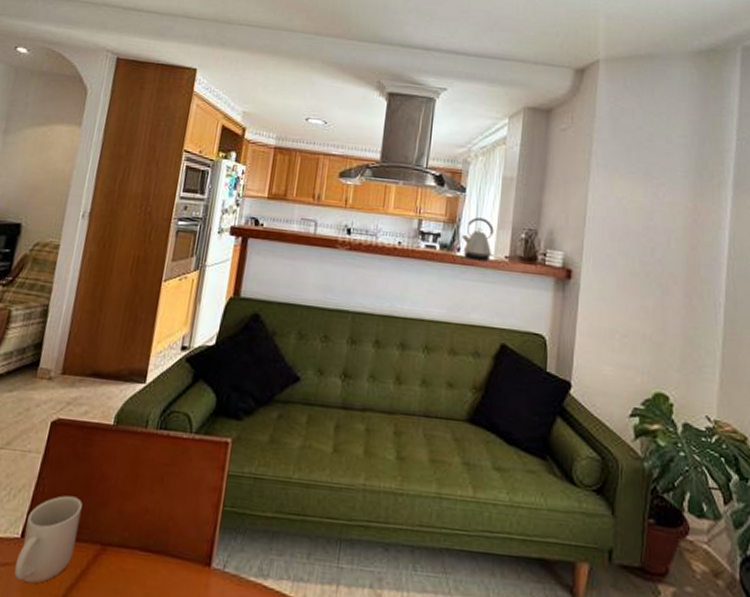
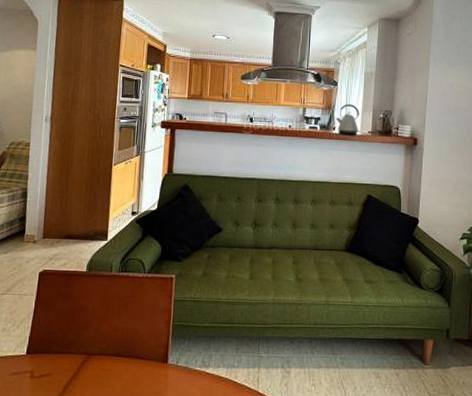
mug: present [14,495,83,584] -> none [24,323,69,385]

